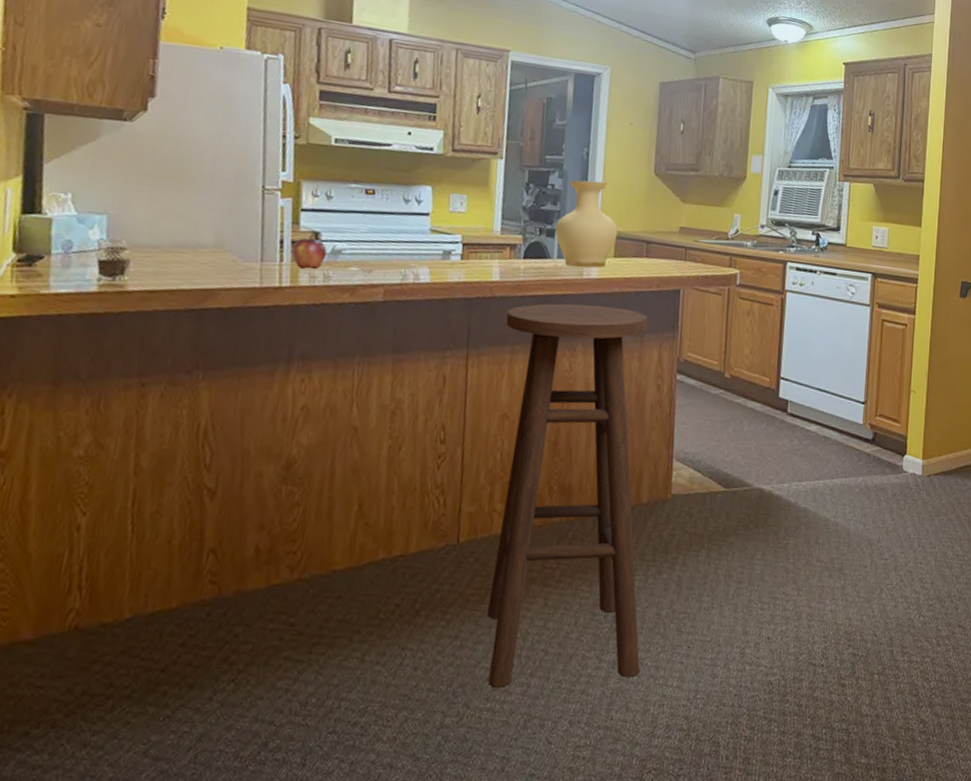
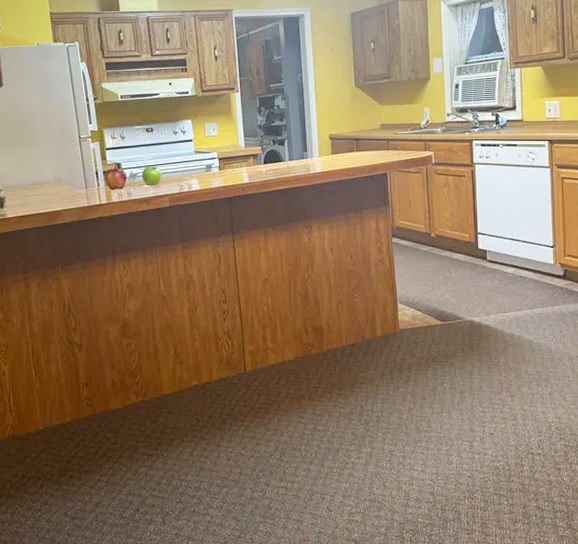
fruit: none [348,241,379,270] -> present [141,166,162,185]
bar stool: present [487,303,648,687] -> none [257,192,391,472]
vase: present [555,180,618,268] -> none [285,98,332,166]

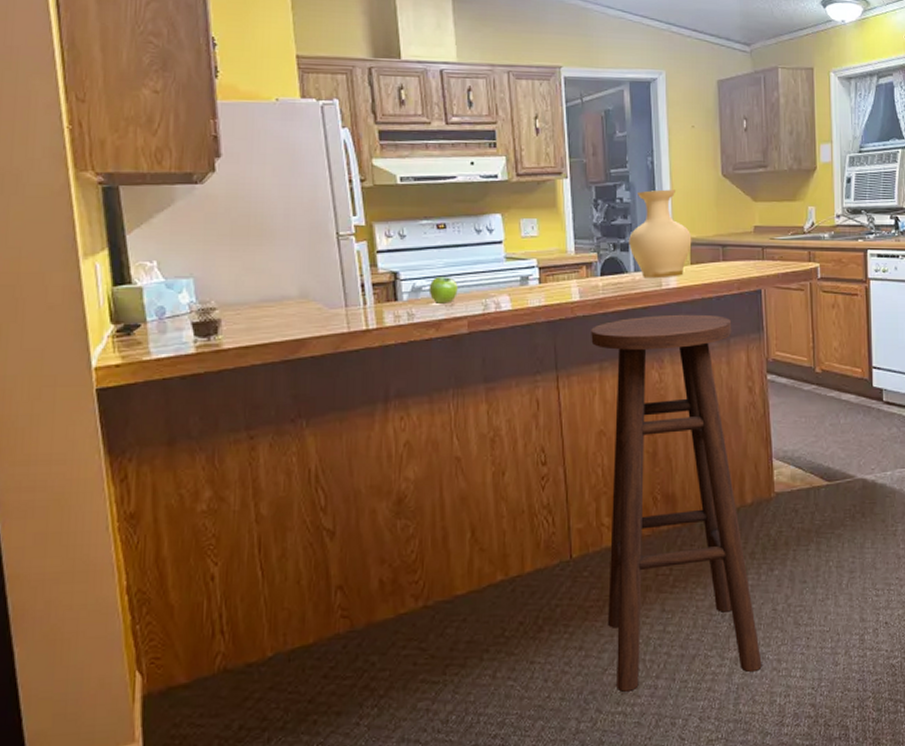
fruit: present [104,168,128,191] -> none [374,278,408,311]
bar stool: none [257,192,391,472] -> present [591,314,762,692]
vase: none [285,98,332,166] -> present [629,189,692,279]

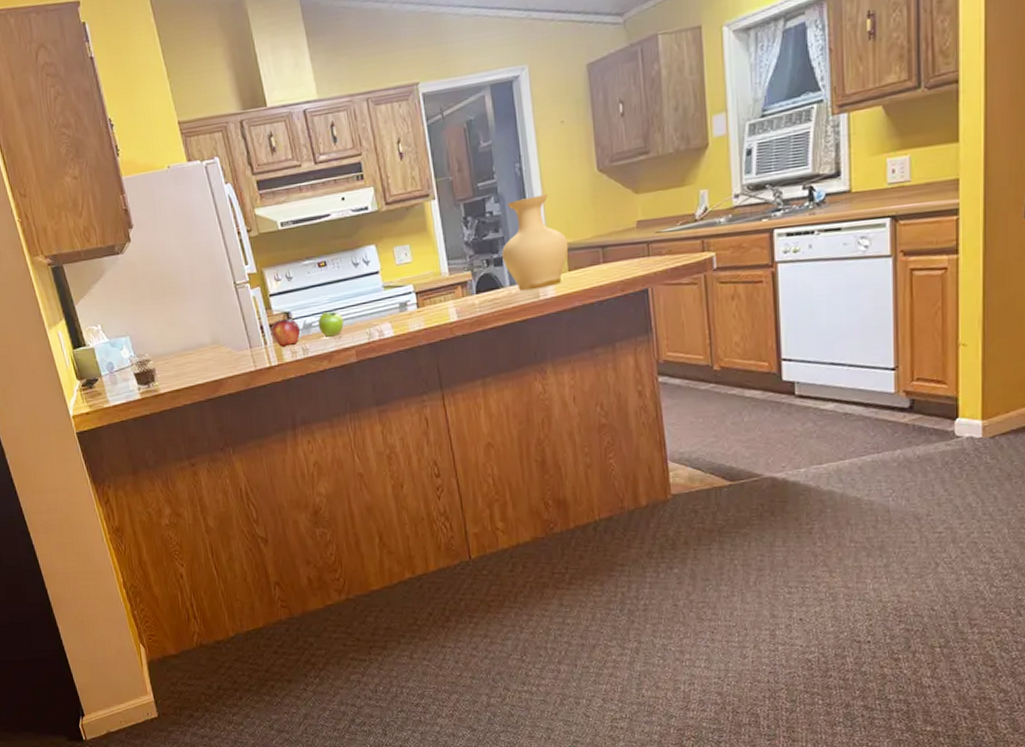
fruit: none [374,278,408,311] -> present [271,318,301,348]
bar stool: present [591,314,762,692] -> none [471,321,664,674]

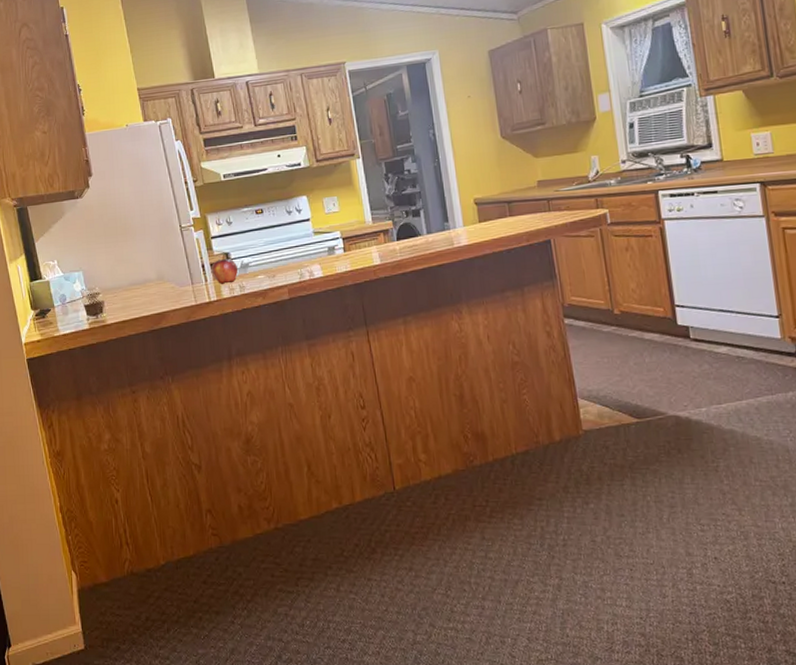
fruit: present [317,311,344,337] -> none [254,253,278,276]
vase: present [502,194,569,291] -> none [419,156,478,239]

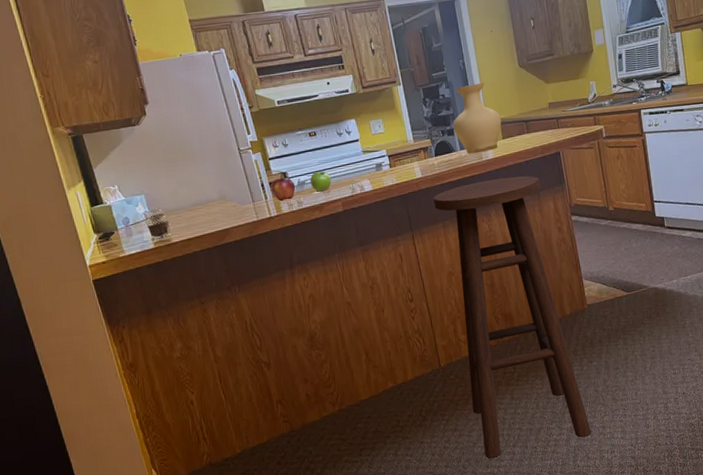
fruit: none [254,253,278,276] -> present [310,171,332,192]
bar stool: none [393,267,586,610] -> present [433,176,591,458]
vase: none [419,156,478,239] -> present [453,83,502,154]

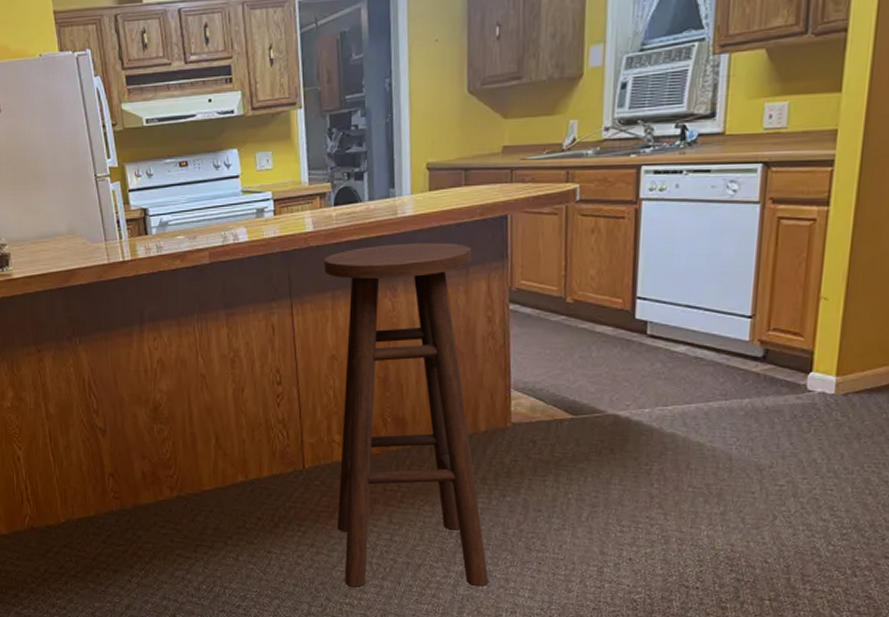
fruit: present [271,177,296,202] -> none [128,214,157,244]
fruit: present [310,171,332,192] -> none [174,212,199,237]
vase: present [453,83,502,154] -> none [364,112,431,207]

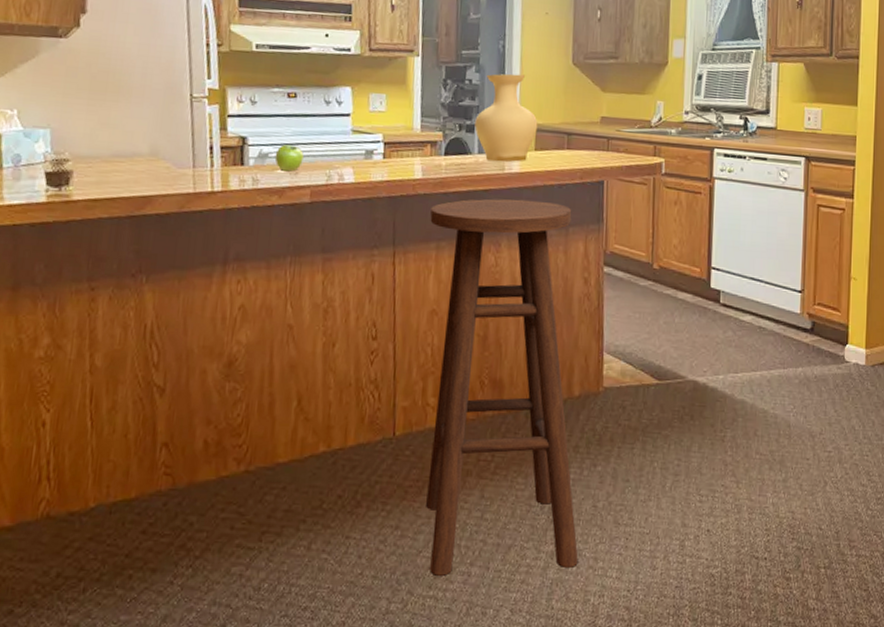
fruit: none [174,212,199,237] -> present [274,144,304,172]
vase: none [364,112,431,207] -> present [475,73,538,163]

